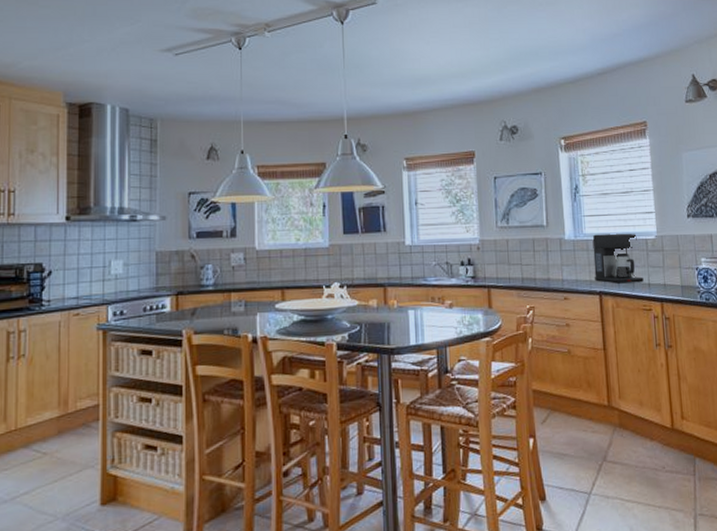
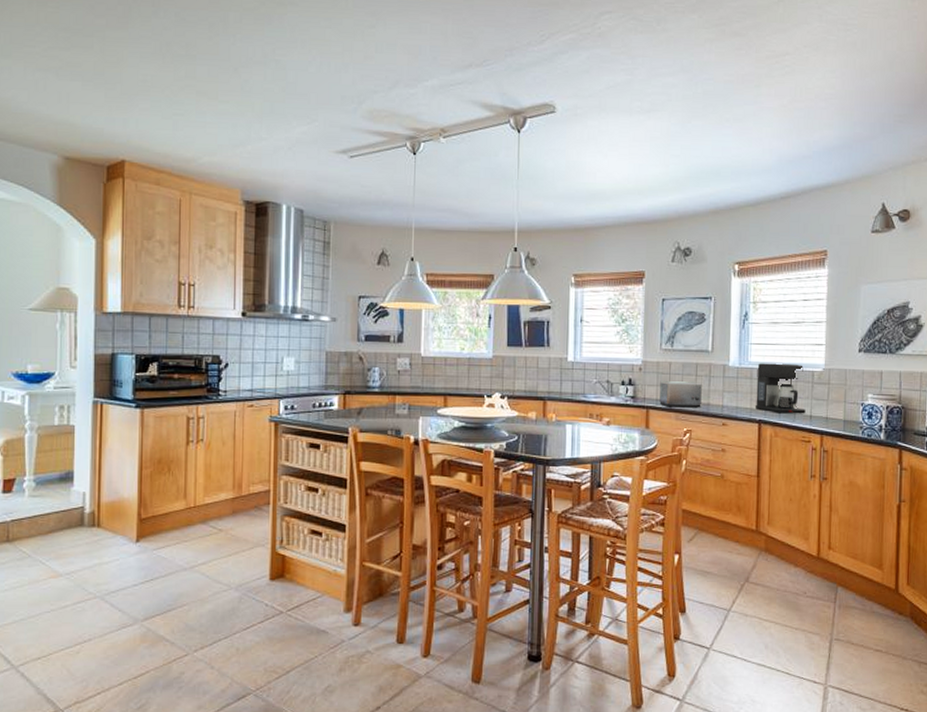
toaster: none [499,257,542,285] -> present [659,381,702,408]

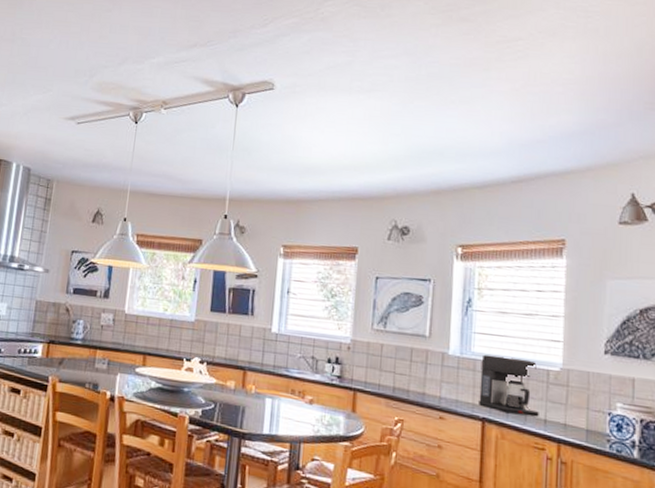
toaster: present [659,381,702,408] -> none [368,363,417,397]

